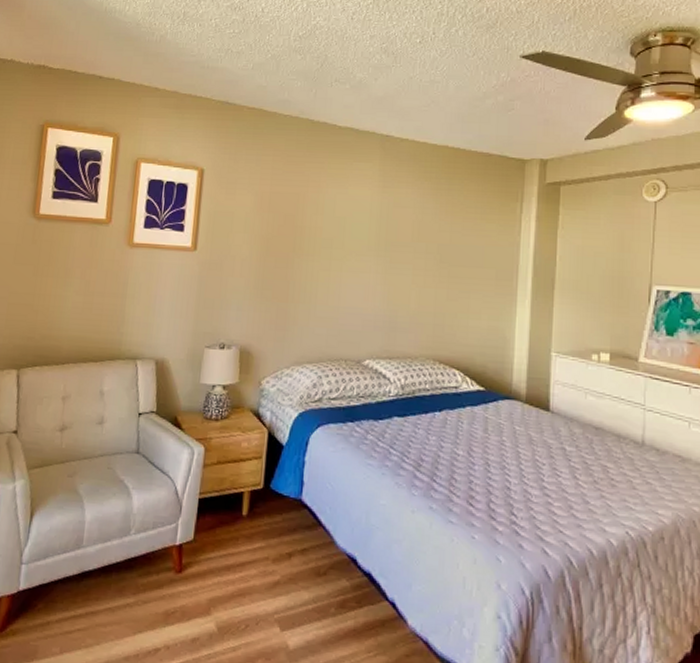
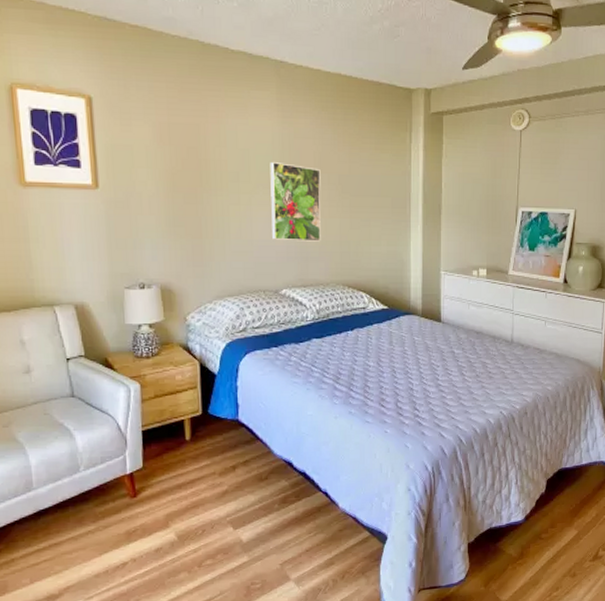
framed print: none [360,230,419,312] -> present [270,162,321,242]

